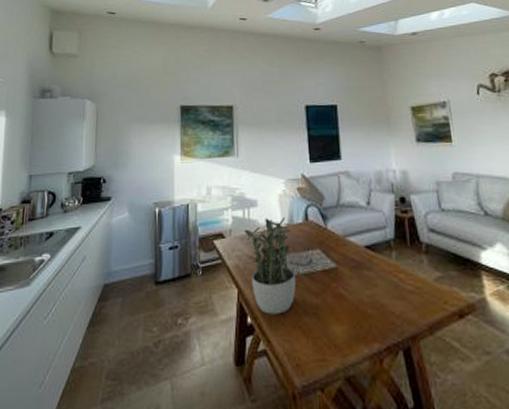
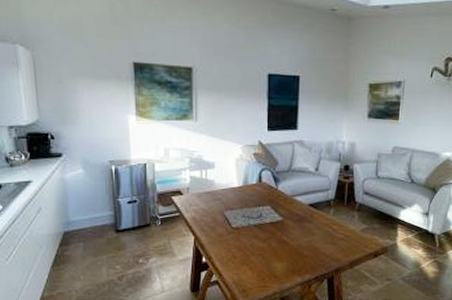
potted plant: present [244,217,296,315] -> none [201,179,246,255]

